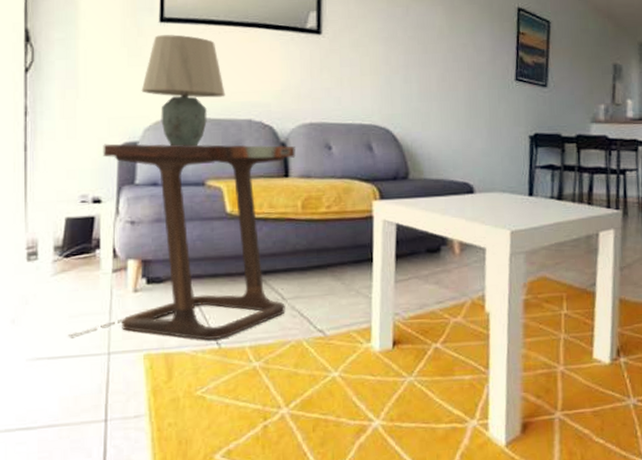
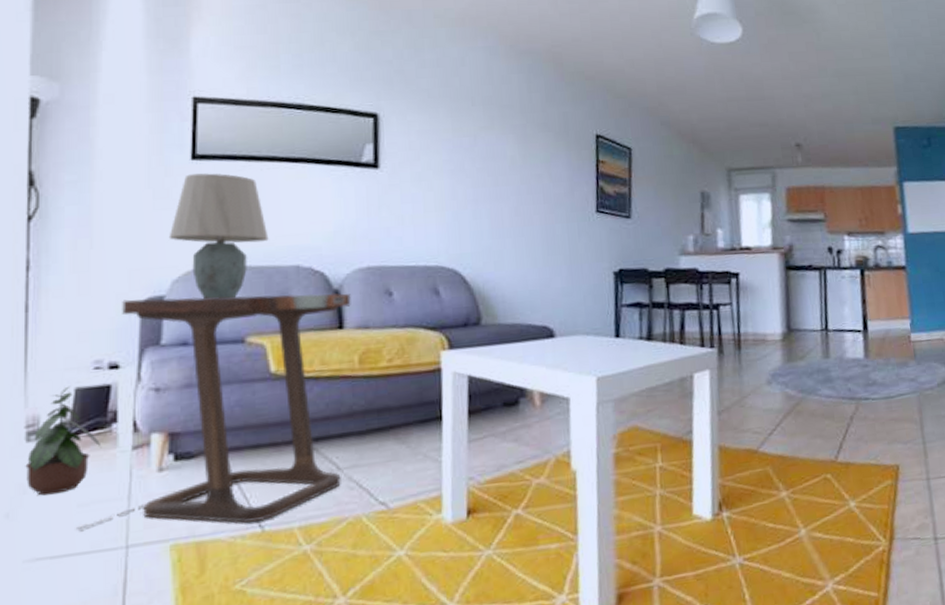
potted plant: none [27,215,88,307] -> present [25,386,102,496]

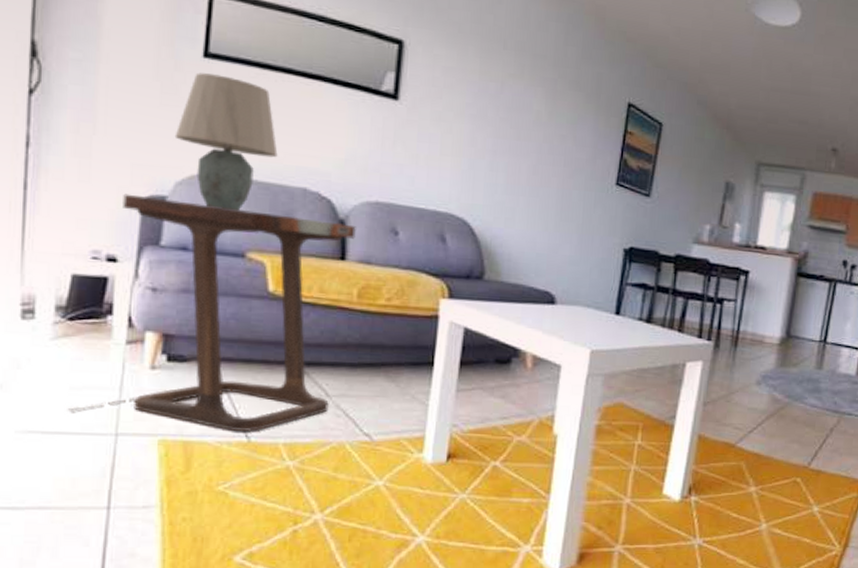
potted plant: present [25,386,102,496] -> none [19,271,96,374]

